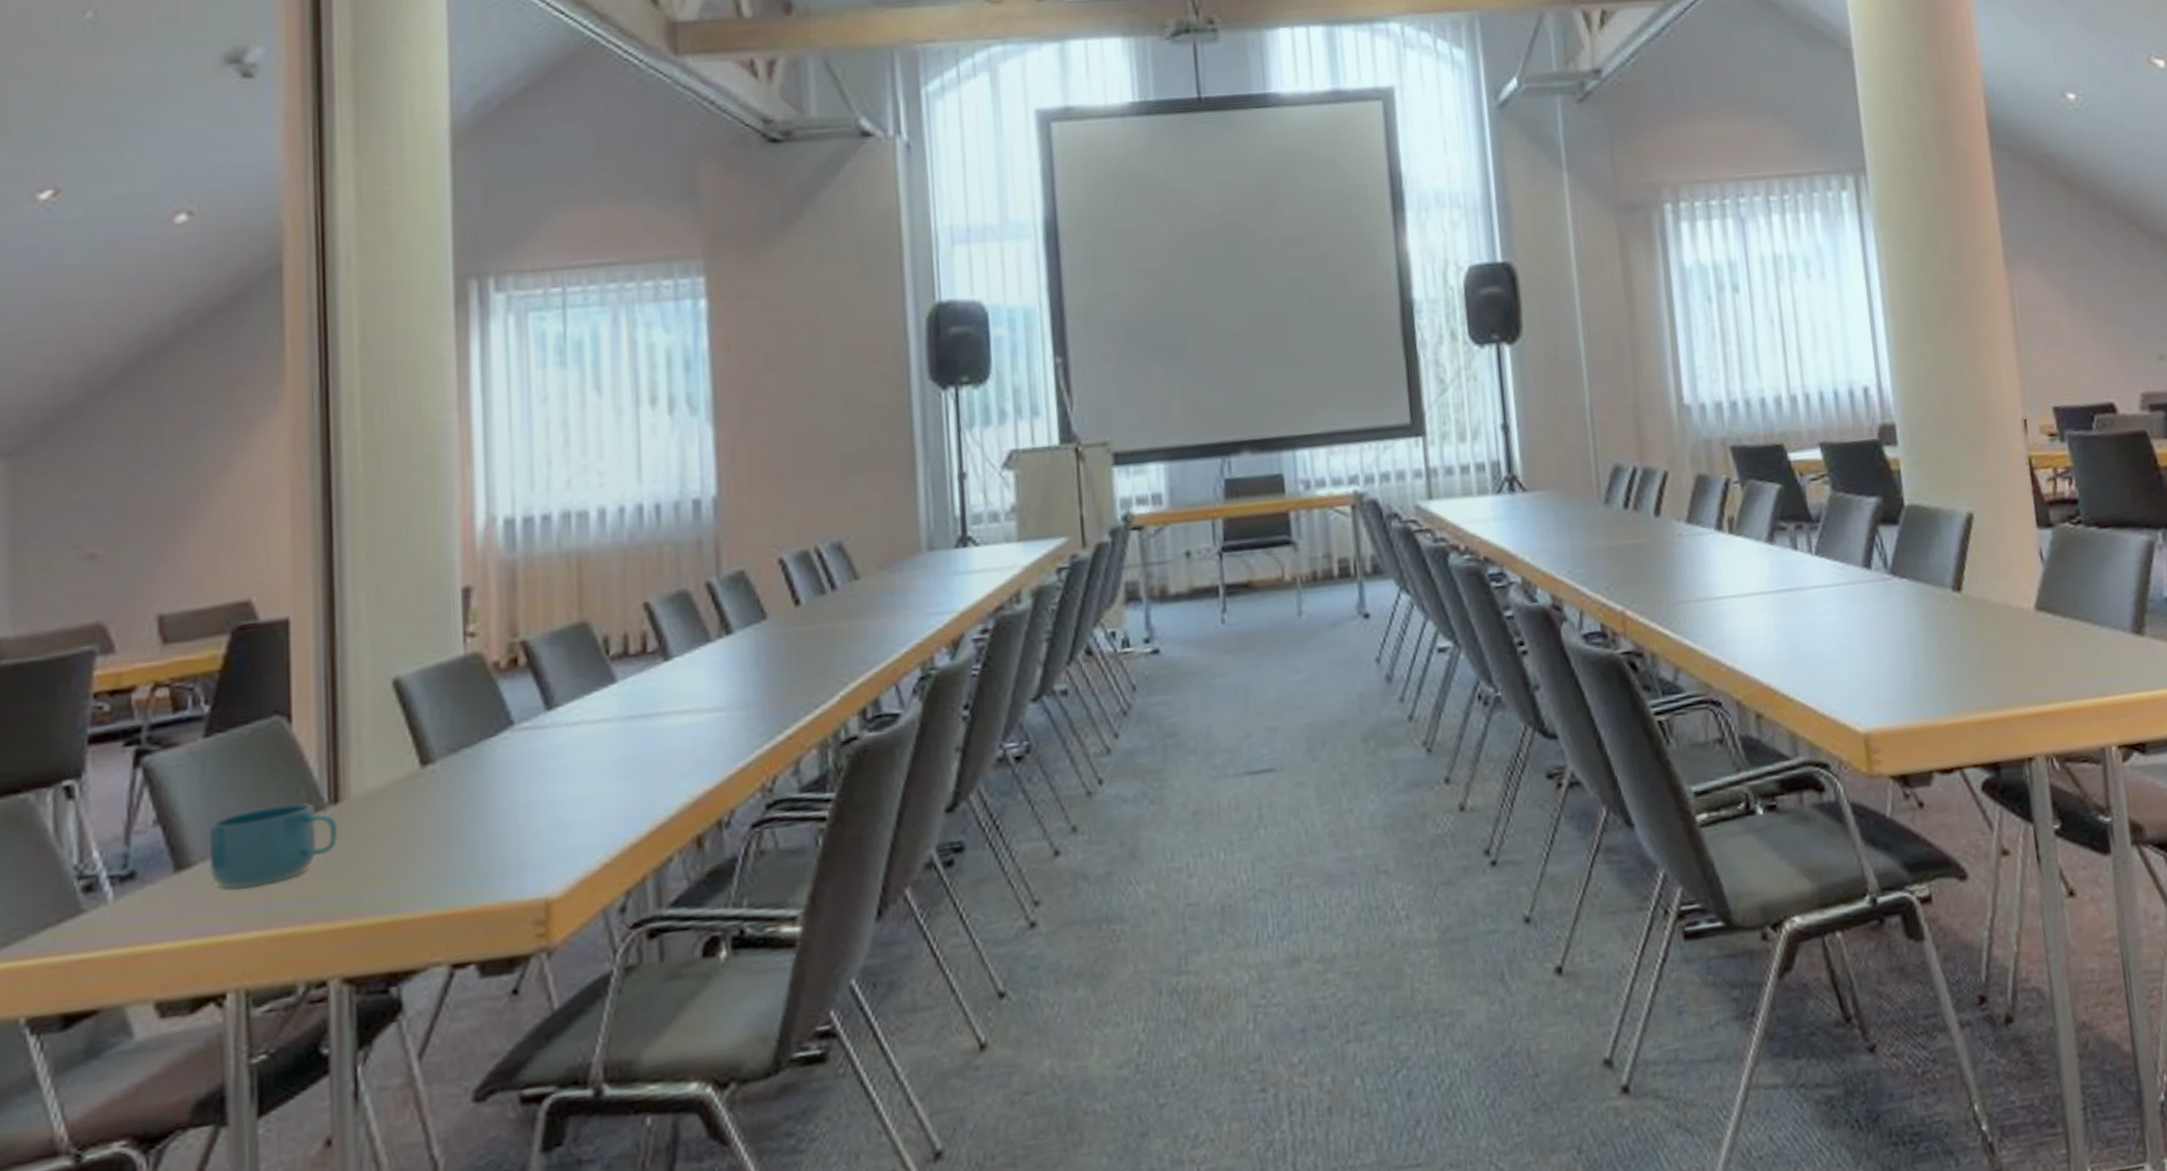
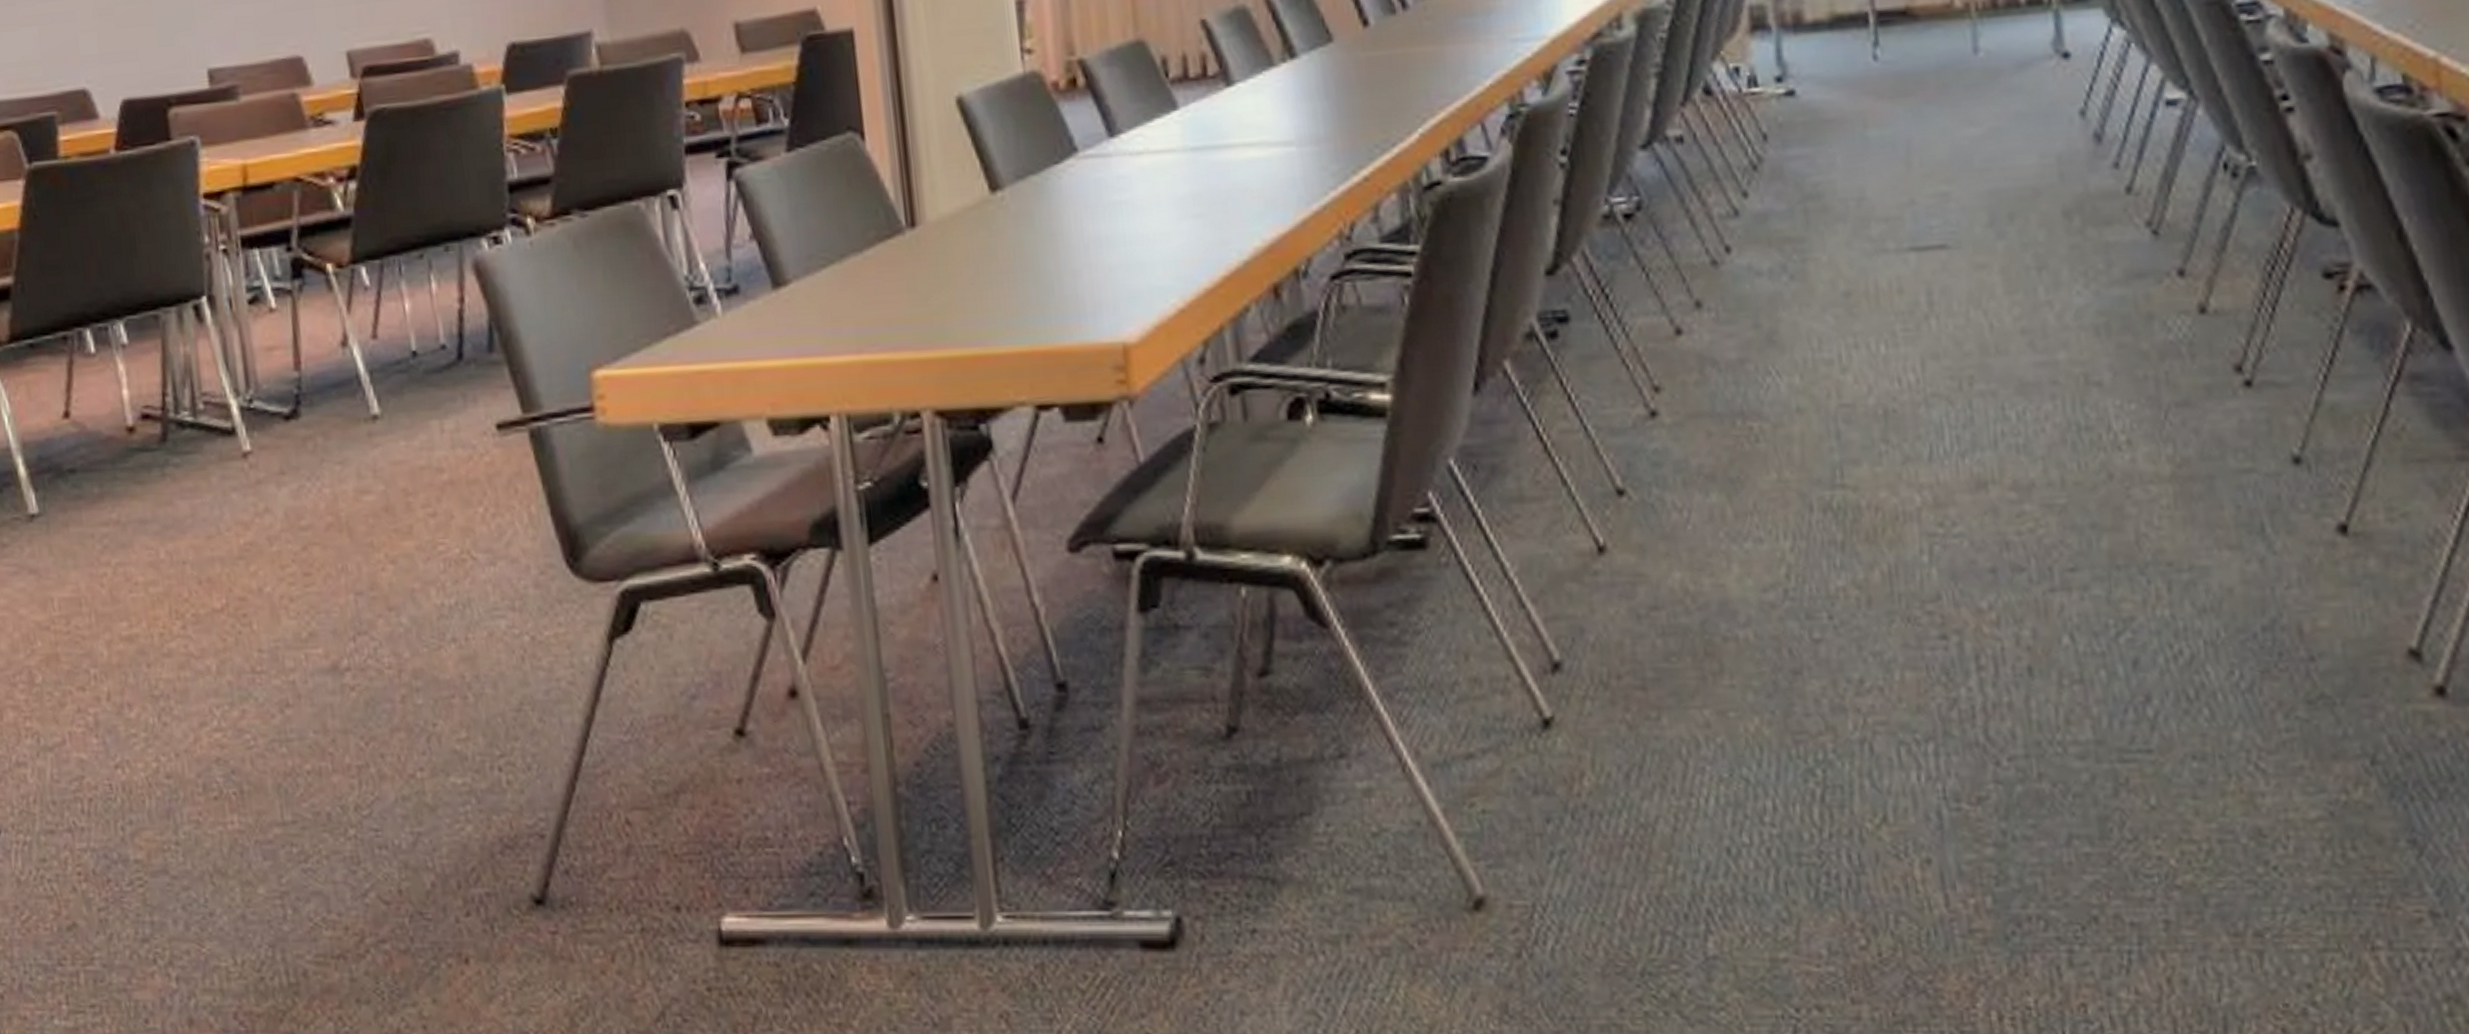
cup: present [209,803,338,890] -> none [800,225,918,311]

